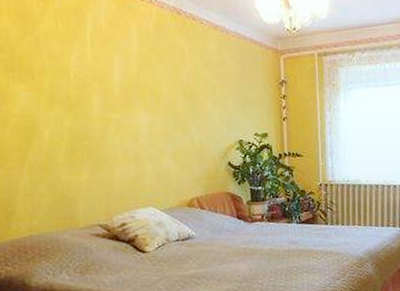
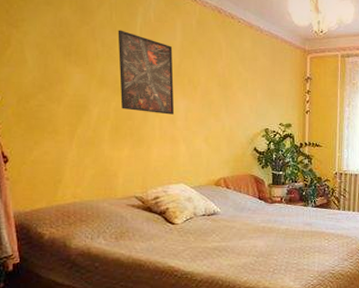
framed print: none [65,39,137,131] -> present [117,30,175,115]

